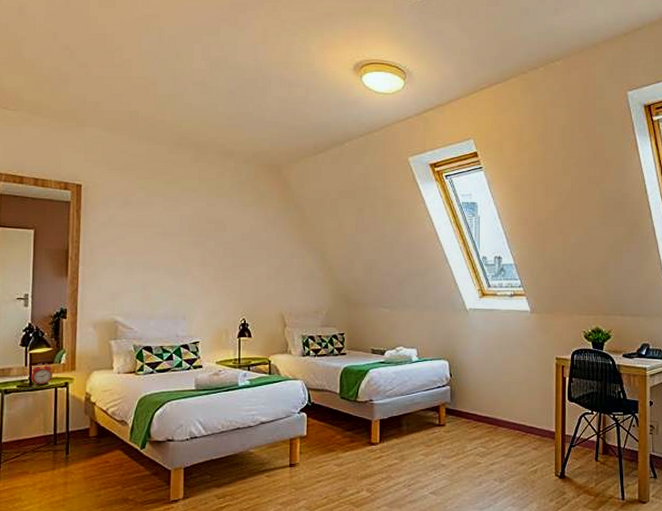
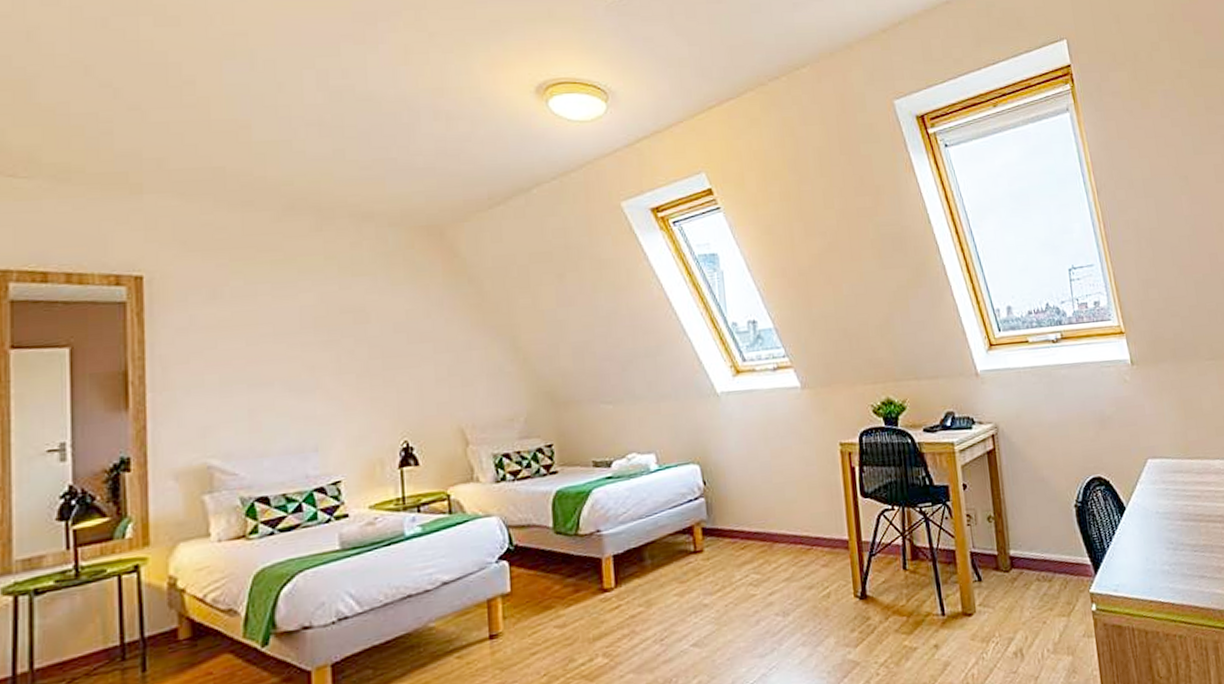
alarm clock: present [31,362,53,385] -> none [77,540,112,576]

